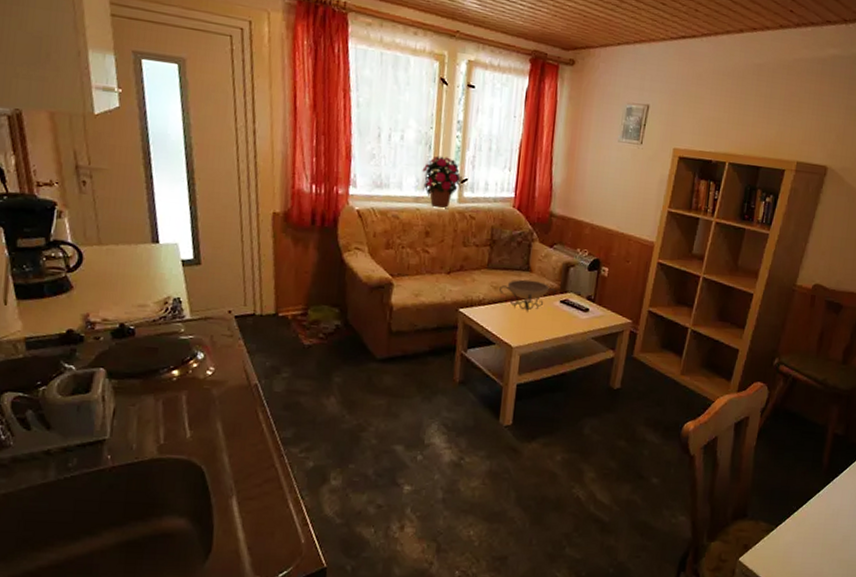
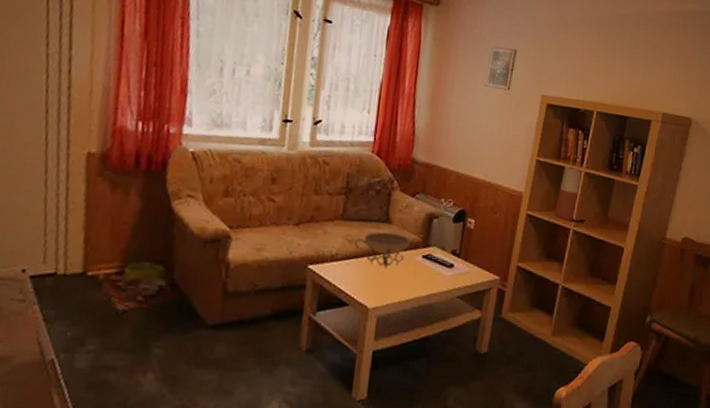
potted flower: present [422,156,462,209] -> none [270,94,315,153]
vase: none [685,217,717,270] -> present [554,167,587,223]

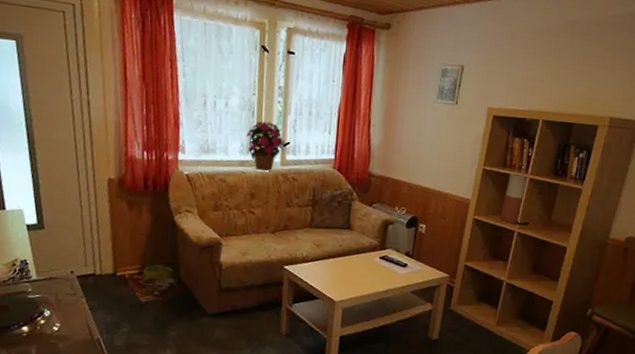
potted flower: none [270,94,315,153] -> present [246,121,284,172]
decorative bowl: present [355,231,418,269] -> none [322,237,376,268]

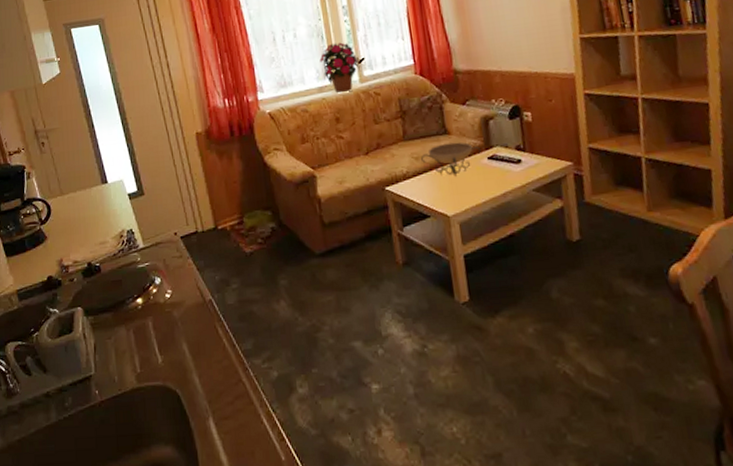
decorative bowl: none [322,237,376,268] -> present [421,142,481,177]
vase: present [500,174,531,225] -> none [612,35,654,91]

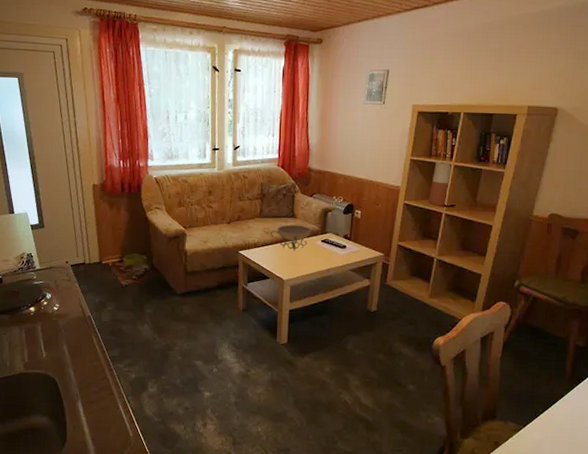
potted flower: present [319,42,360,94] -> none [203,129,235,172]
vase: none [612,35,654,91] -> present [428,162,457,208]

